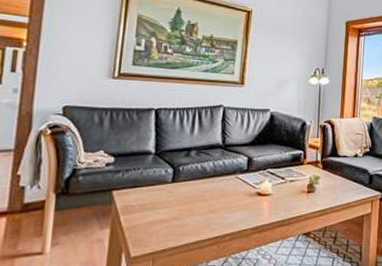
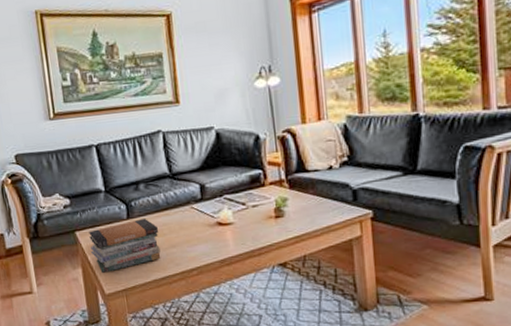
book stack: none [125,183,200,236] -> present [88,218,161,274]

